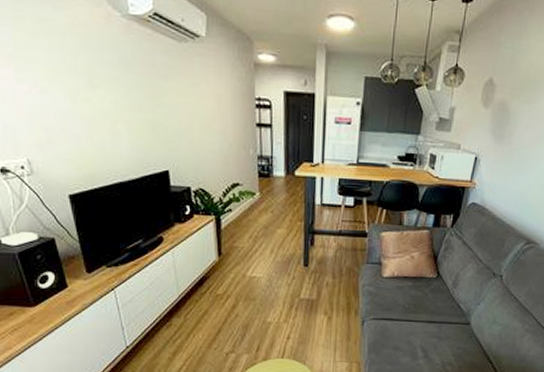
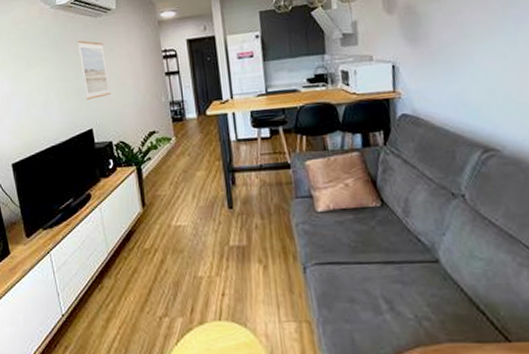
wall art: none [155,65,193,138] -> present [77,40,111,100]

